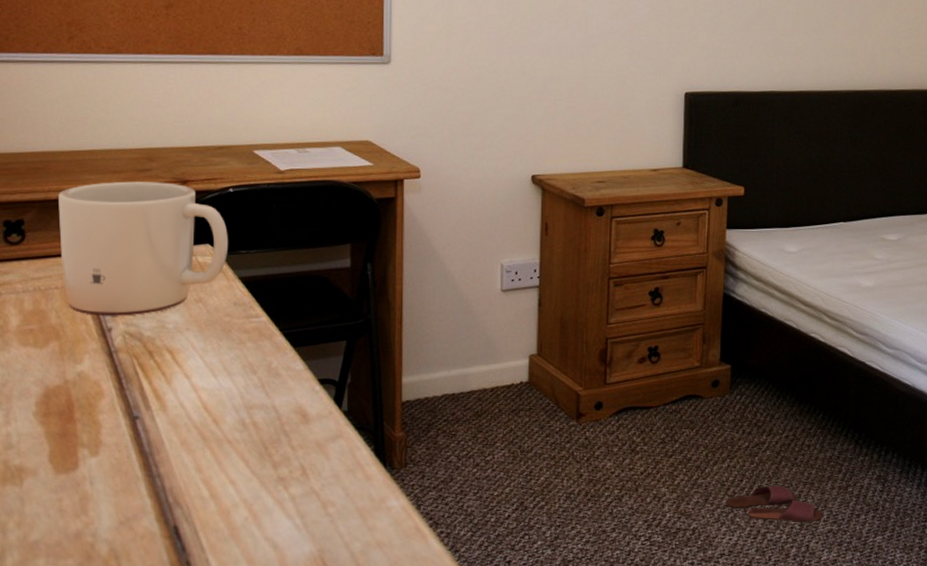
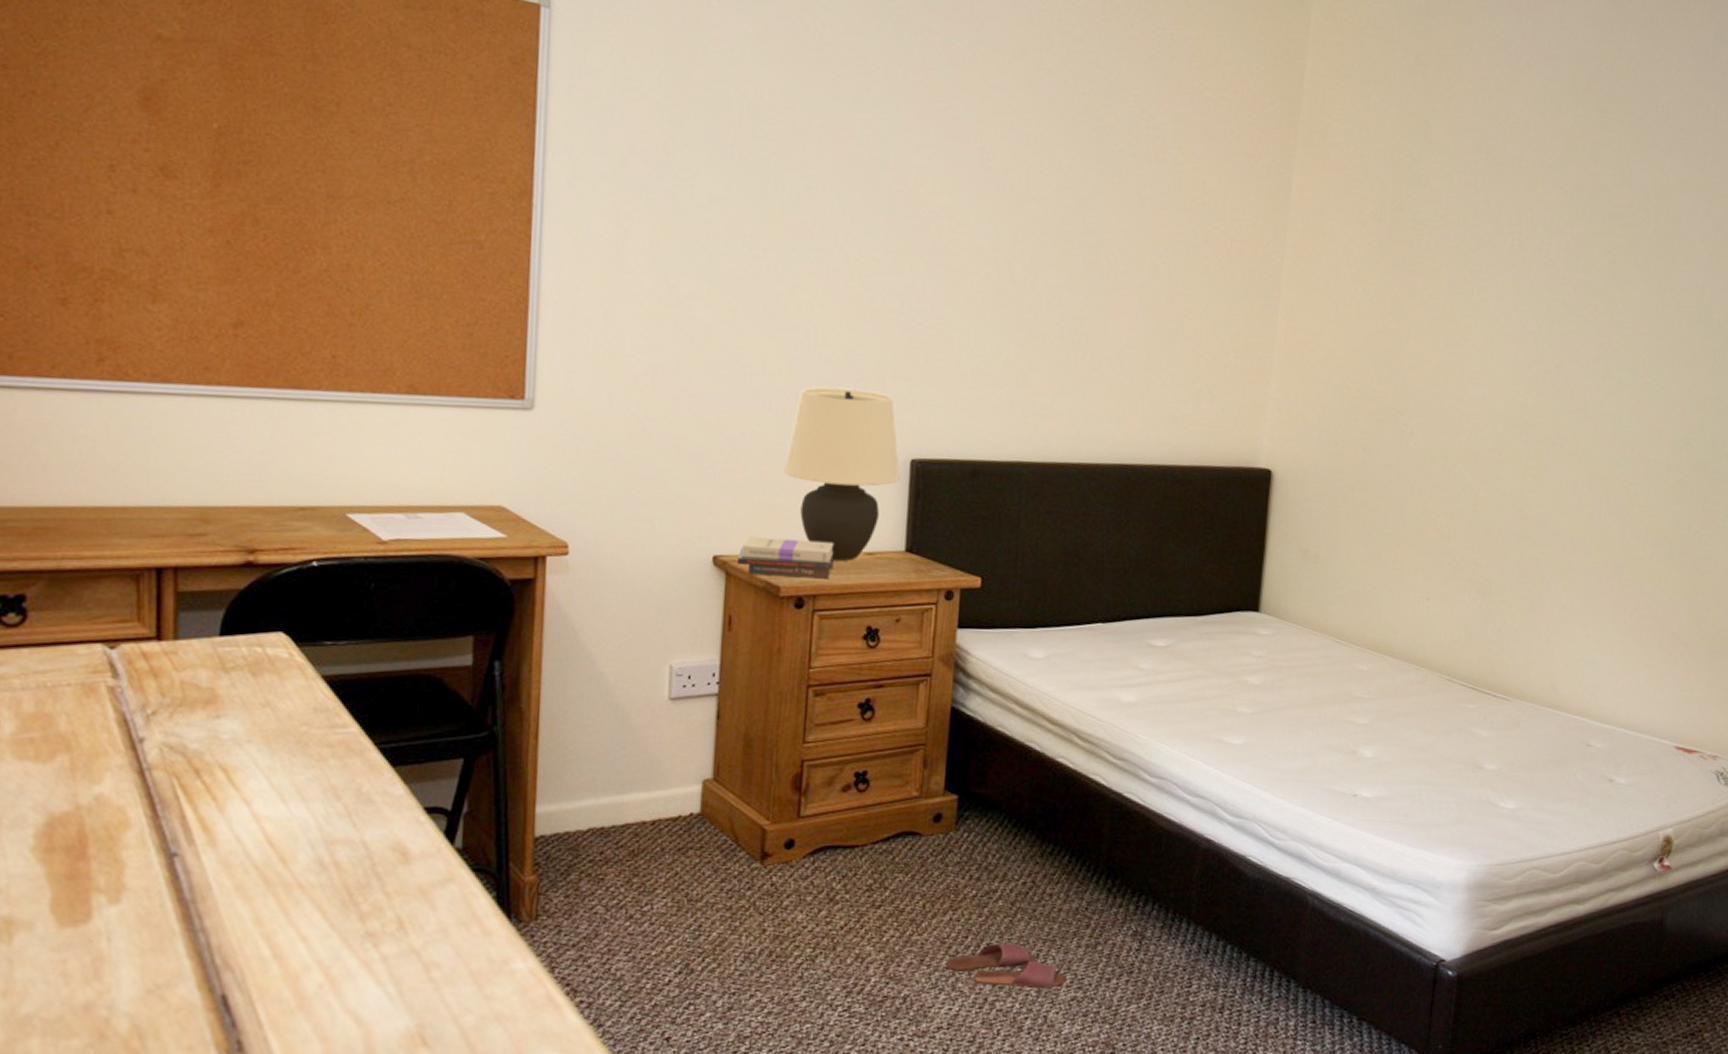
mug: present [58,181,229,316] -> none [75,548,310,723]
books: none [550,159,627,192] -> present [736,537,835,579]
table lamp: none [585,37,677,176] -> present [784,387,900,561]

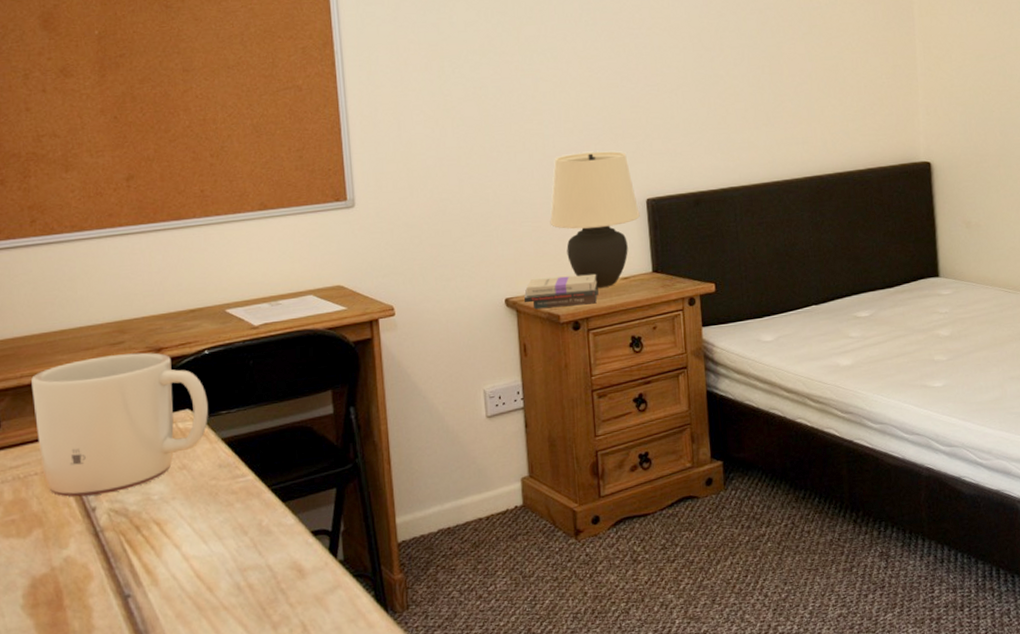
mug: none [75,548,310,723] -> present [31,352,209,497]
slippers: present [945,943,1067,989] -> none [732,576,832,614]

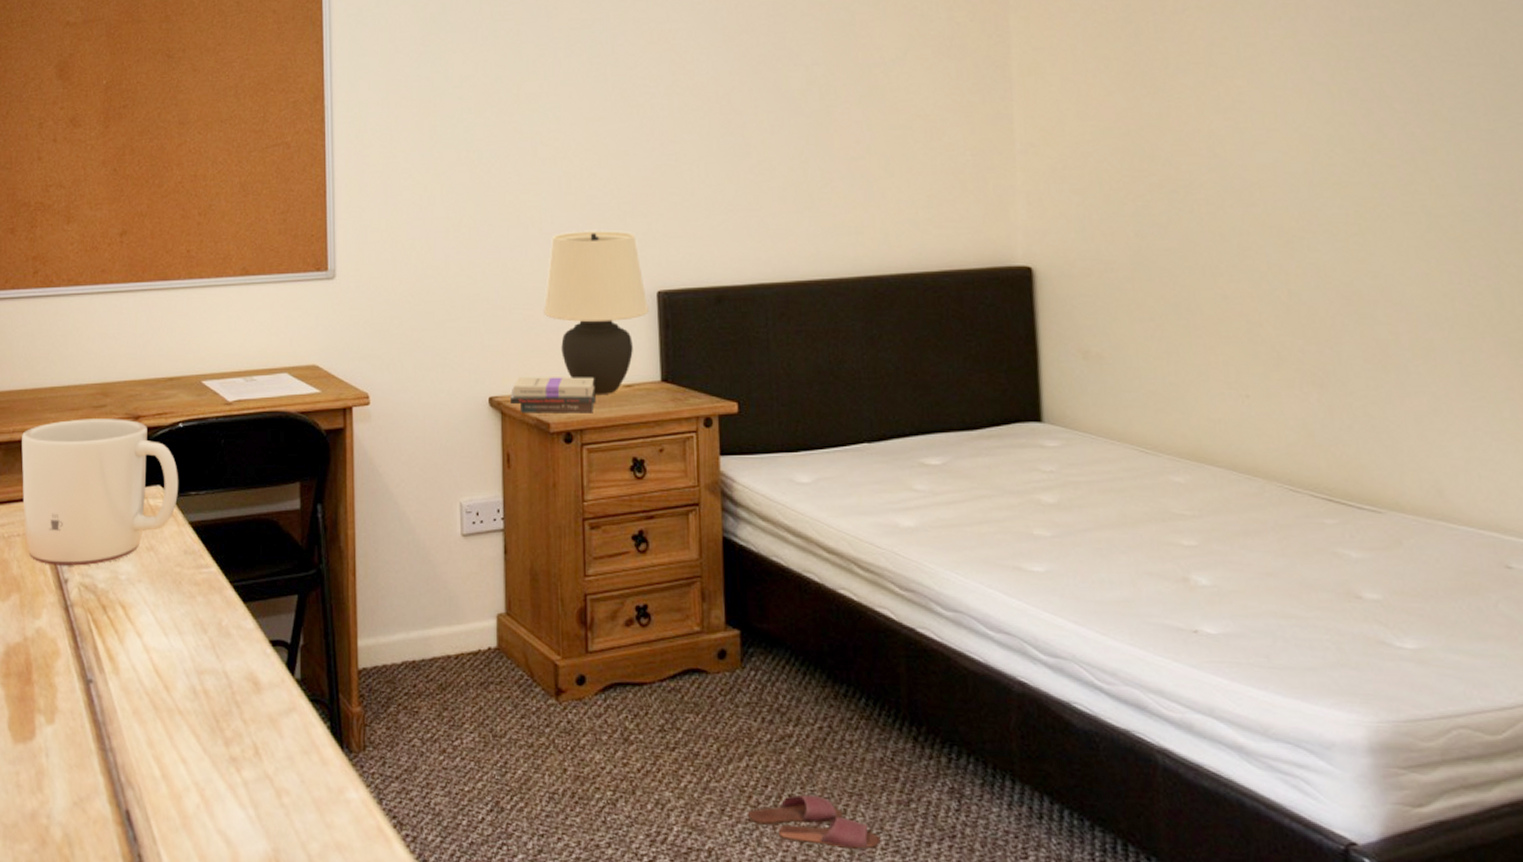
slippers: none [732,576,832,614] -> present [747,794,881,850]

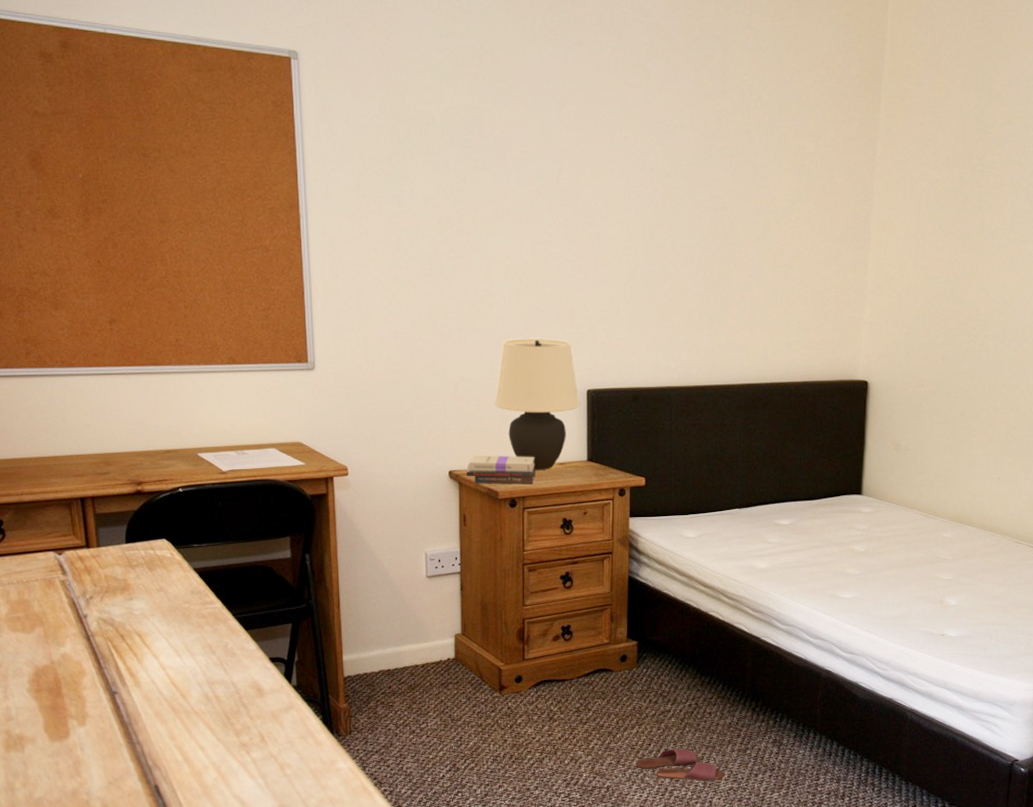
mug: present [21,419,179,566] -> none [30,484,183,604]

